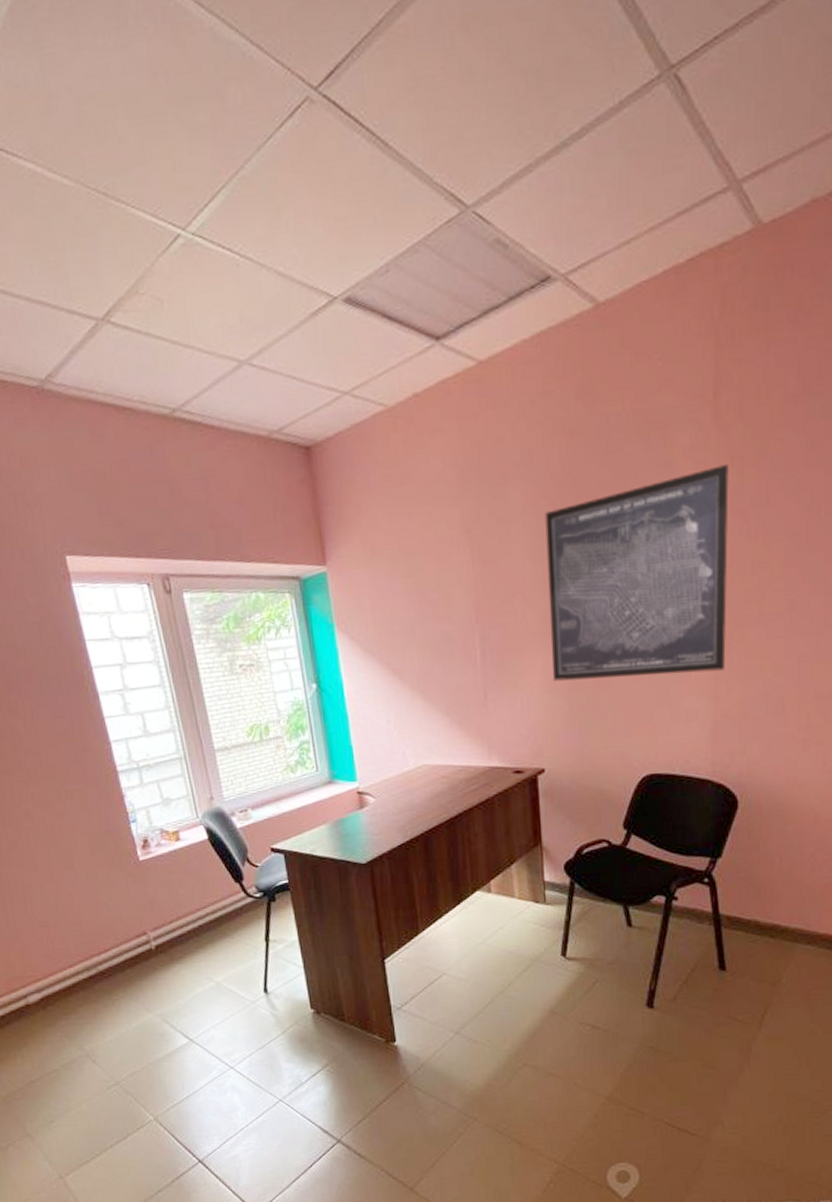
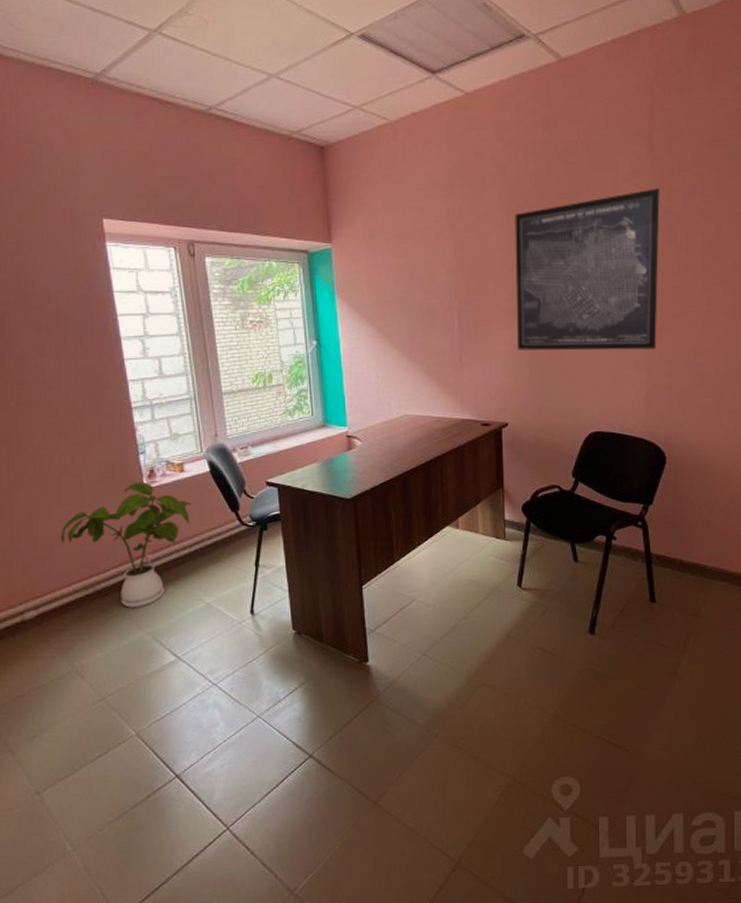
house plant: none [56,853,192,989] -> present [60,481,192,608]

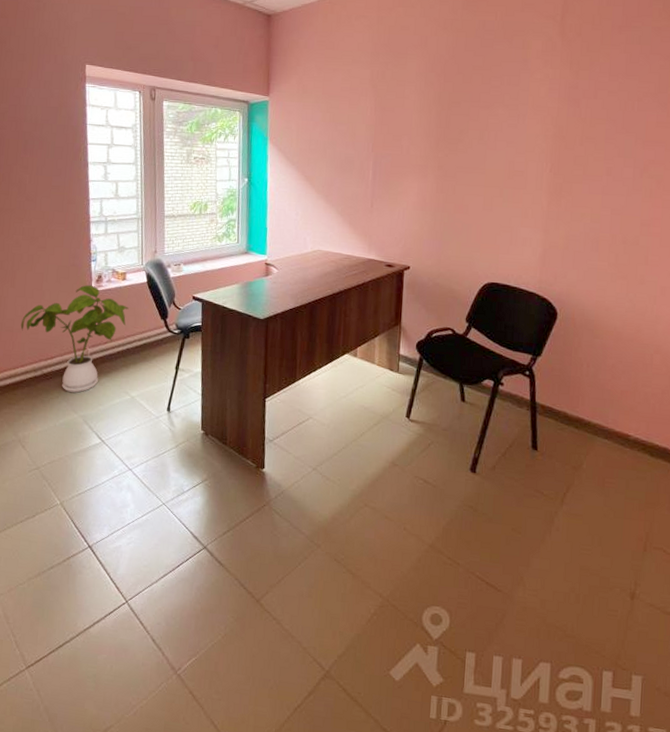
wall art: present [515,189,660,351] -> none [424,66,568,212]

